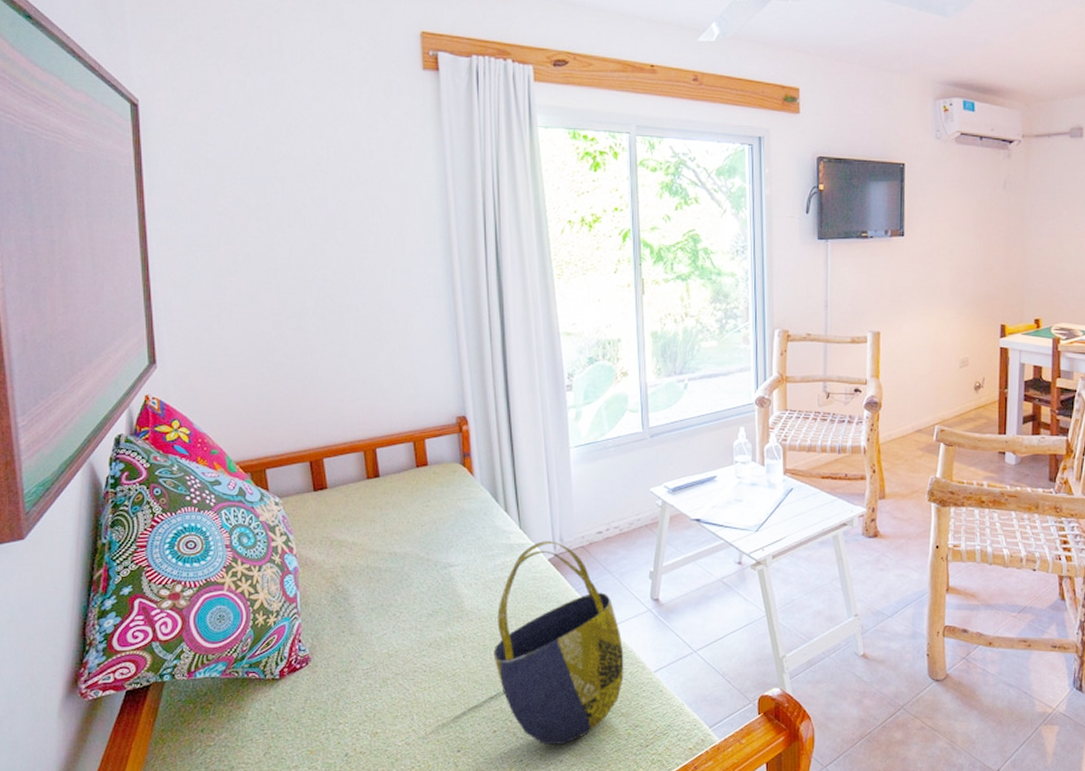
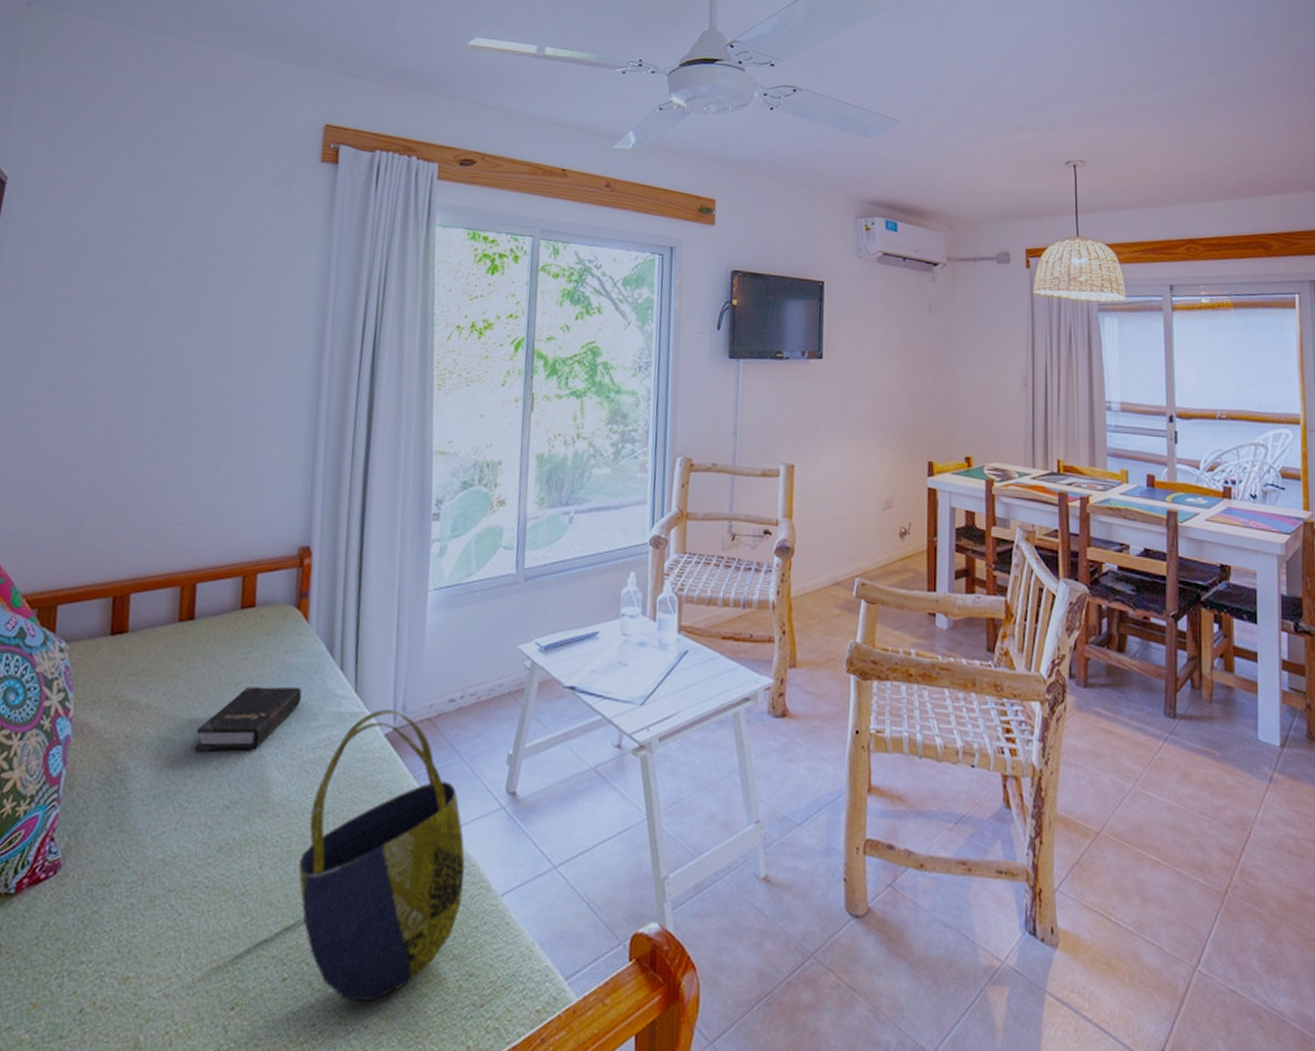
hardback book: none [397,526,477,576] -> present [194,686,302,751]

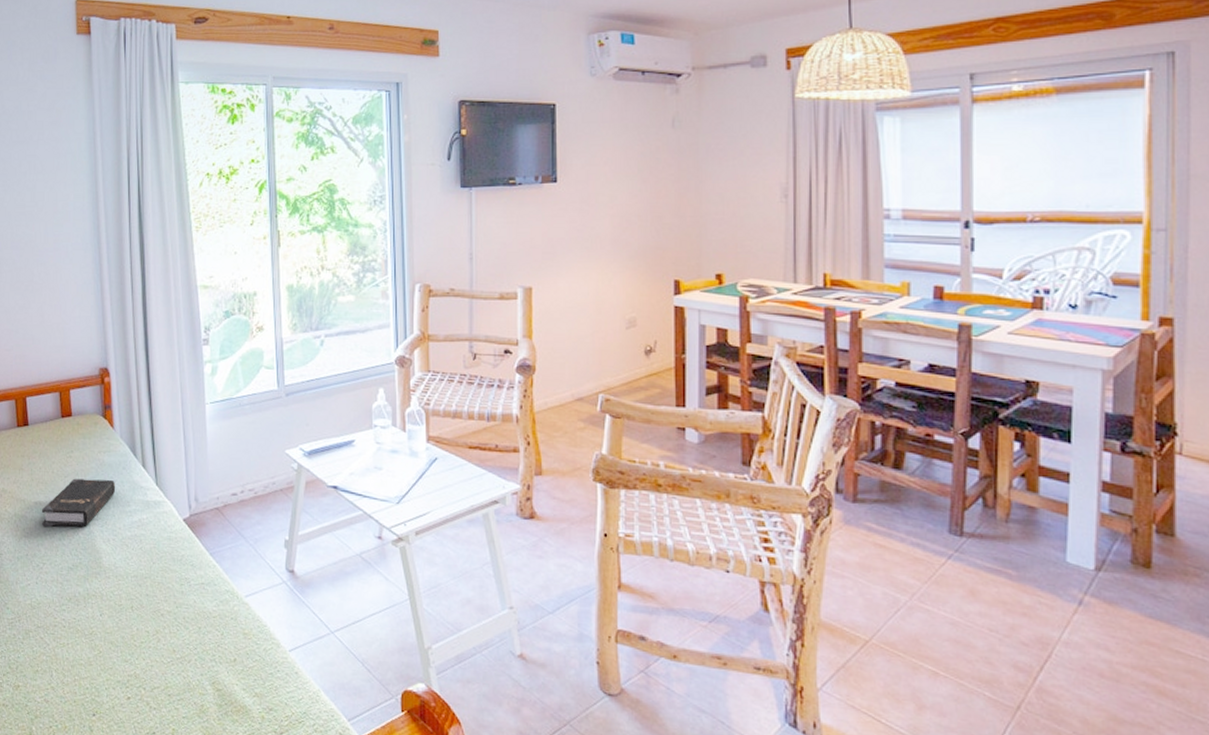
tote bag: present [298,710,466,1001] -> none [129,500,258,721]

